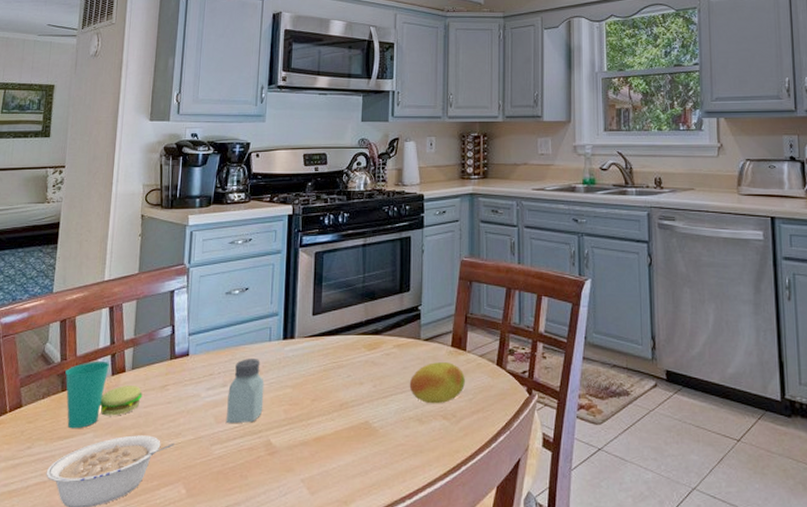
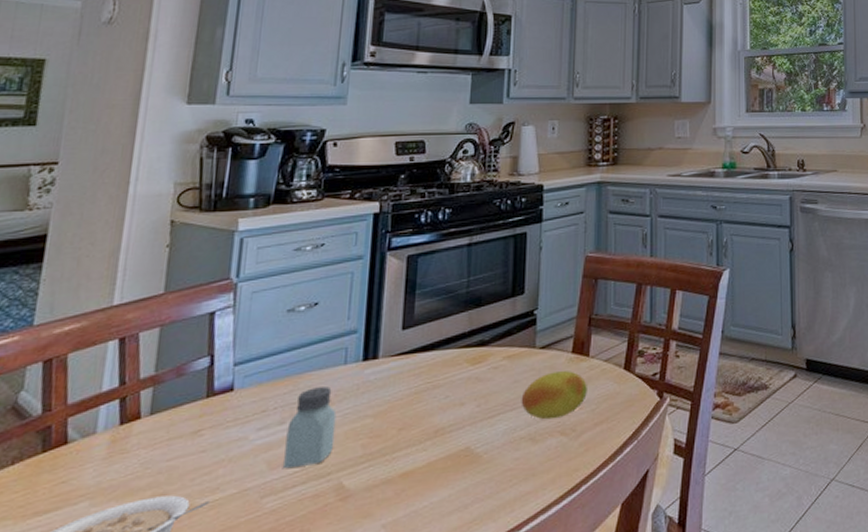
cup: present [65,360,142,429] -> none [48,407,165,500]

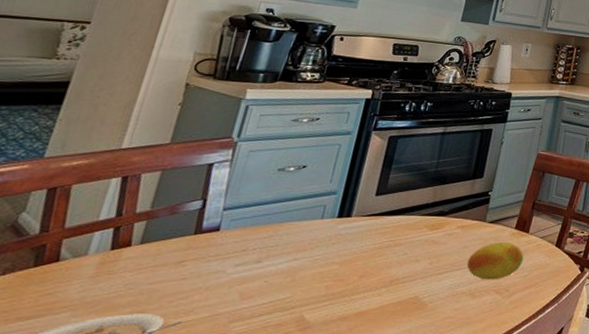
saltshaker: present [284,386,337,469] -> none [254,235,308,300]

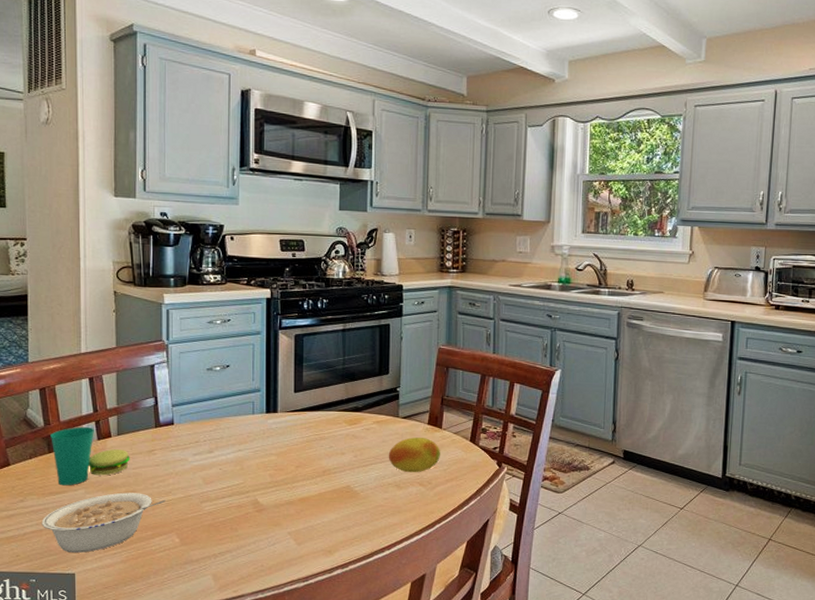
cup: none [34,233,149,308] -> present [50,426,130,486]

